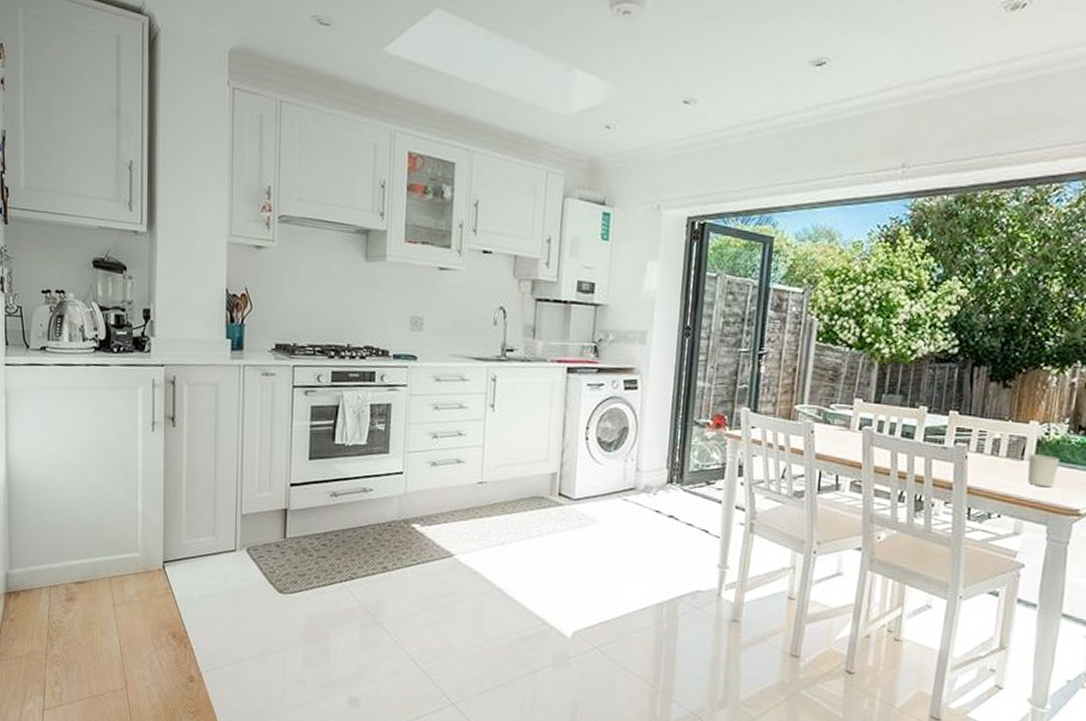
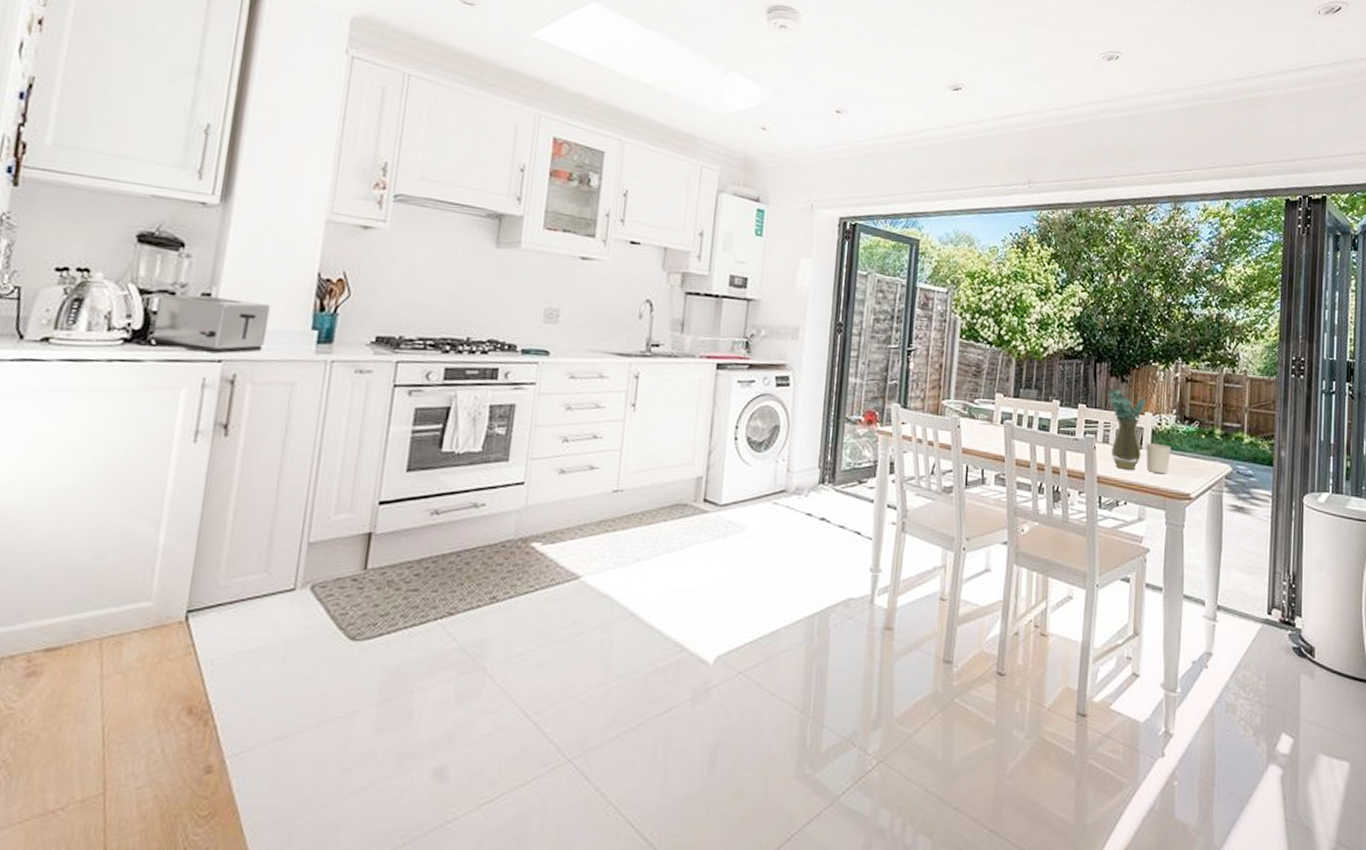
toaster: none [113,310,194,360] -> present [152,294,271,354]
vase: none [985,390,1033,482] -> present [1107,384,1147,470]

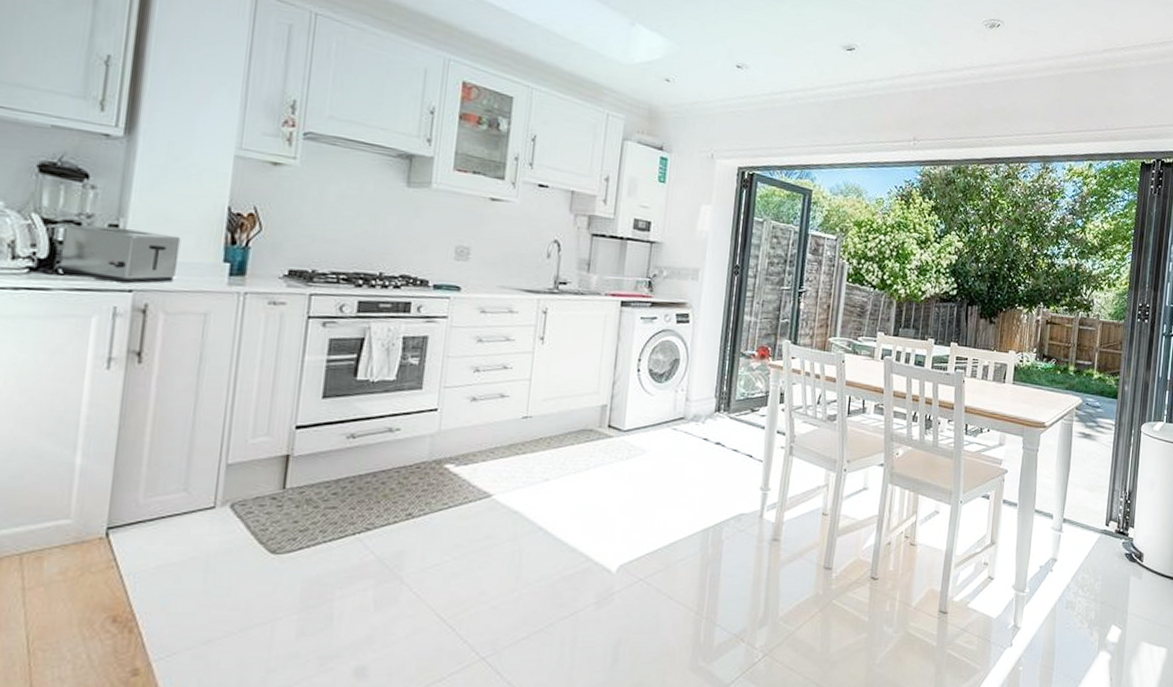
vase: present [1107,384,1147,470] -> none [977,325,1011,401]
cup: present [1146,443,1172,474] -> none [1008,377,1031,405]

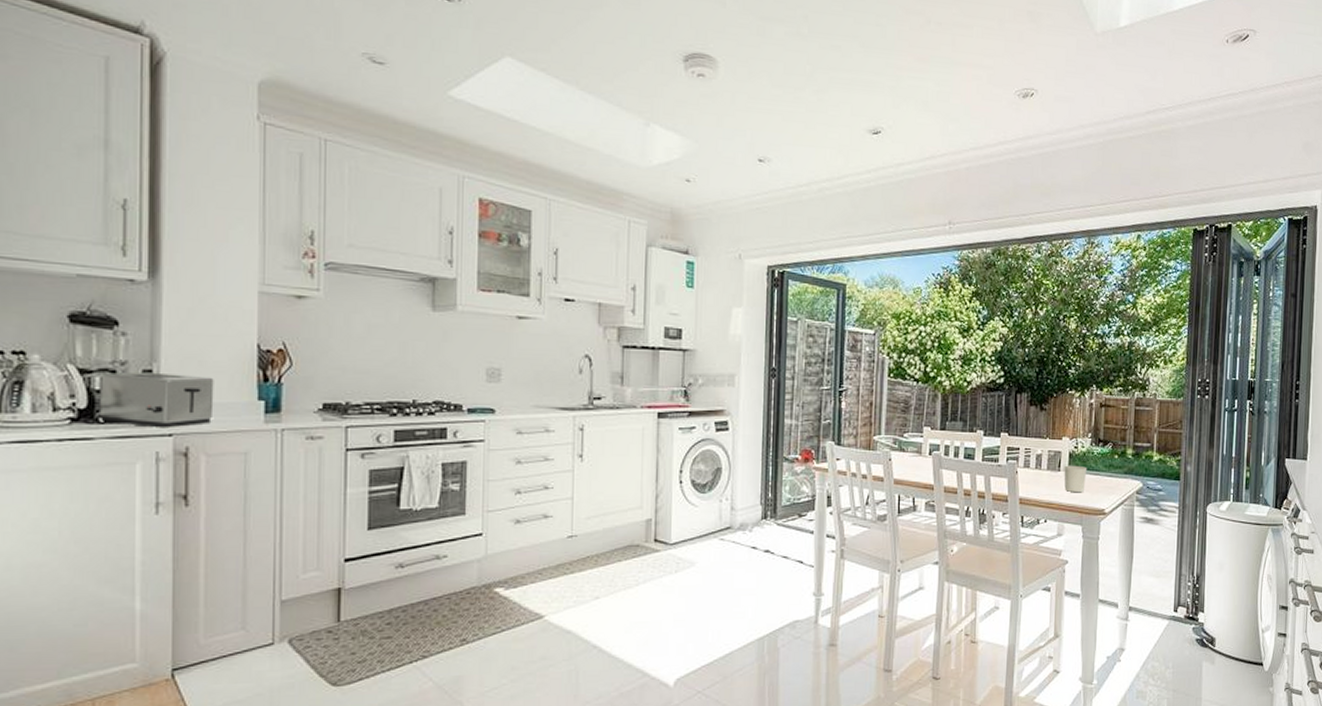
cup: none [1008,377,1031,405] -> present [1063,465,1087,493]

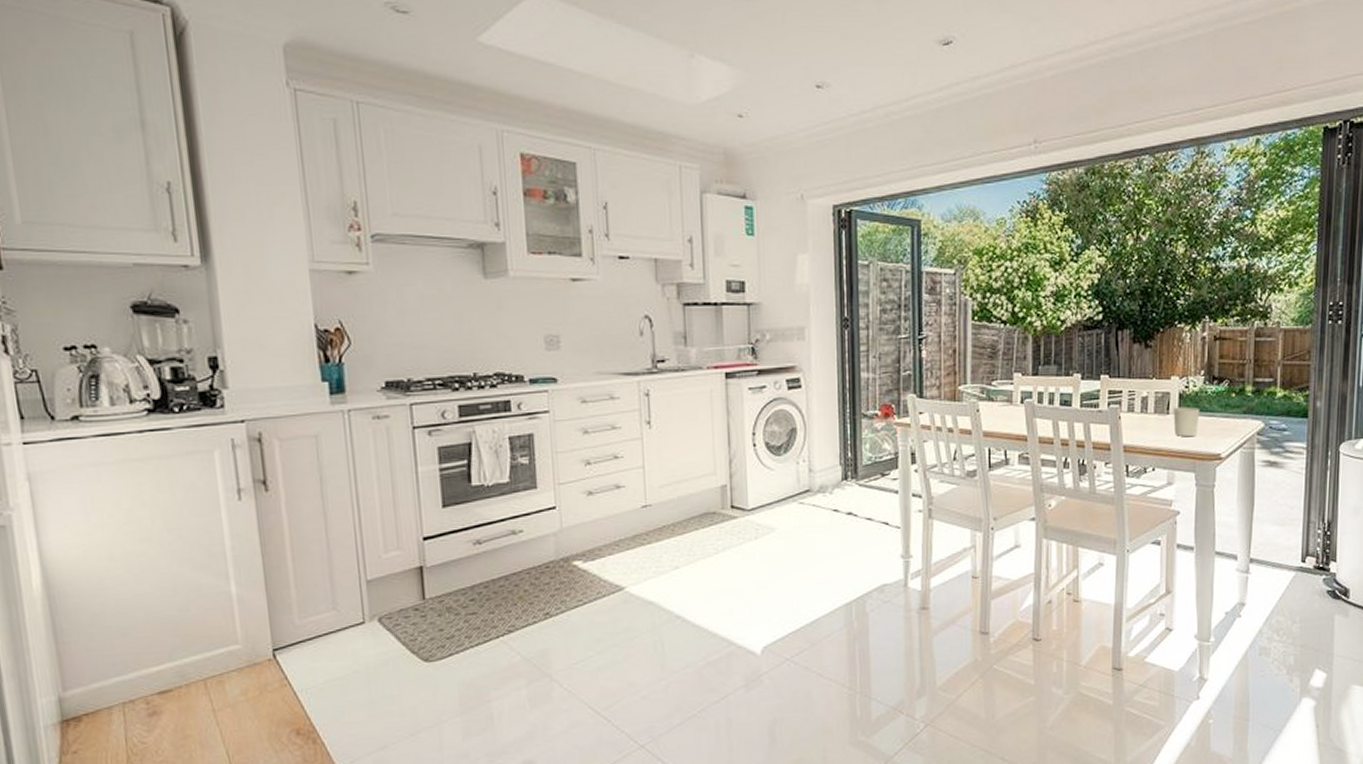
toaster: present [98,371,214,429] -> none [169,358,281,415]

